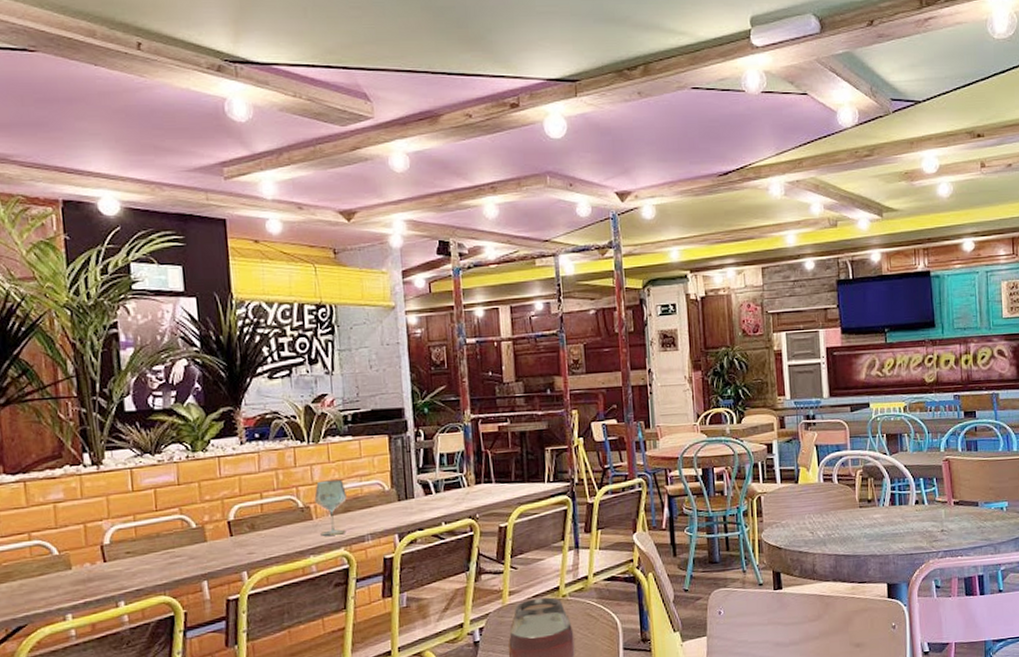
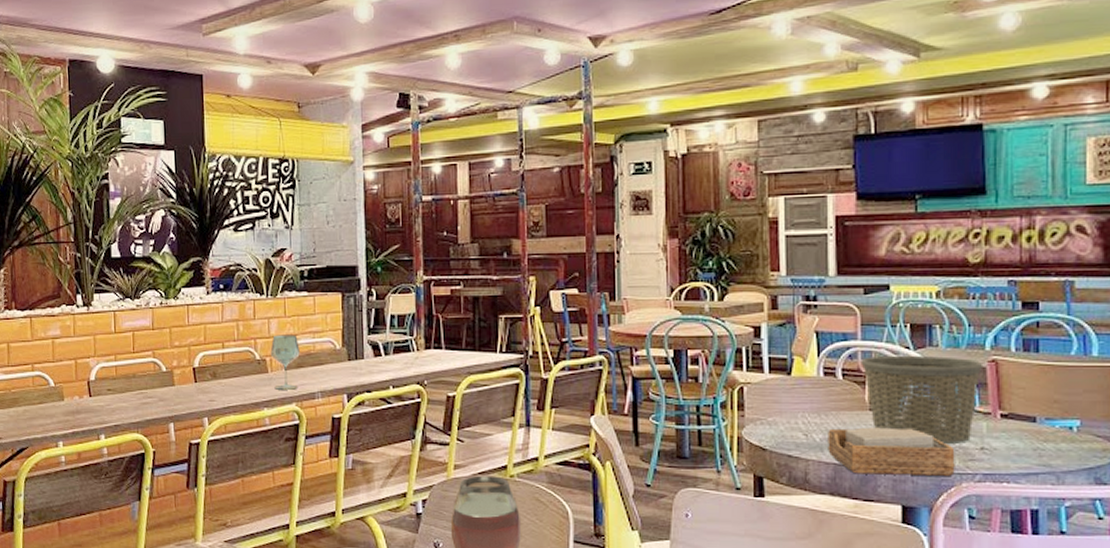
napkin holder: none [829,520,924,562] -> present [828,427,955,477]
basket: none [851,459,940,529] -> present [861,355,984,444]

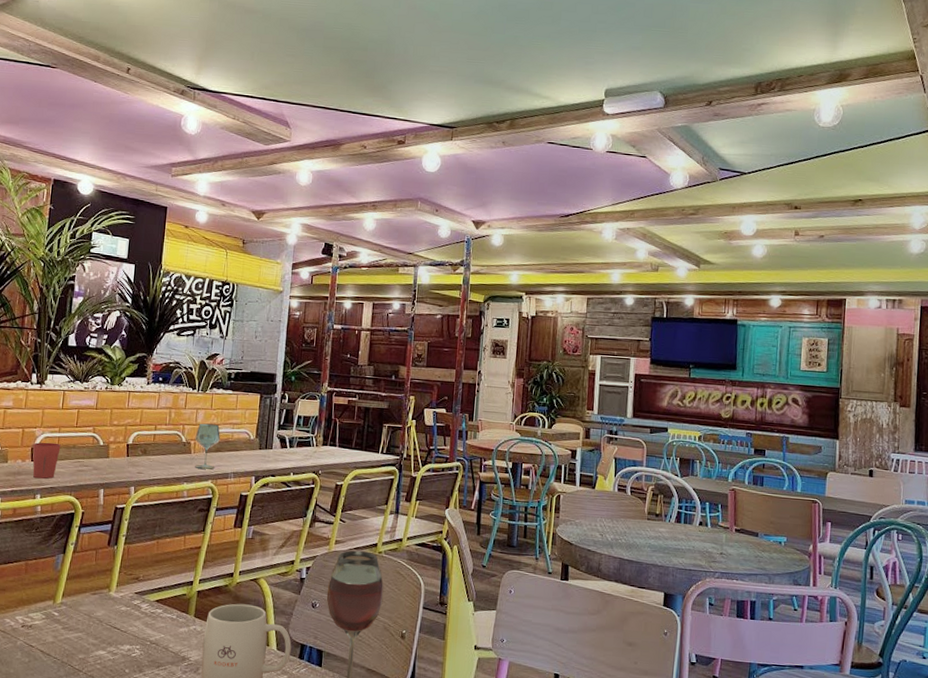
cup: none [88,373,120,417] -> present [32,442,61,479]
napkin holder: present [828,427,955,477] -> none [616,531,703,573]
basket: present [861,355,984,444] -> none [644,480,727,549]

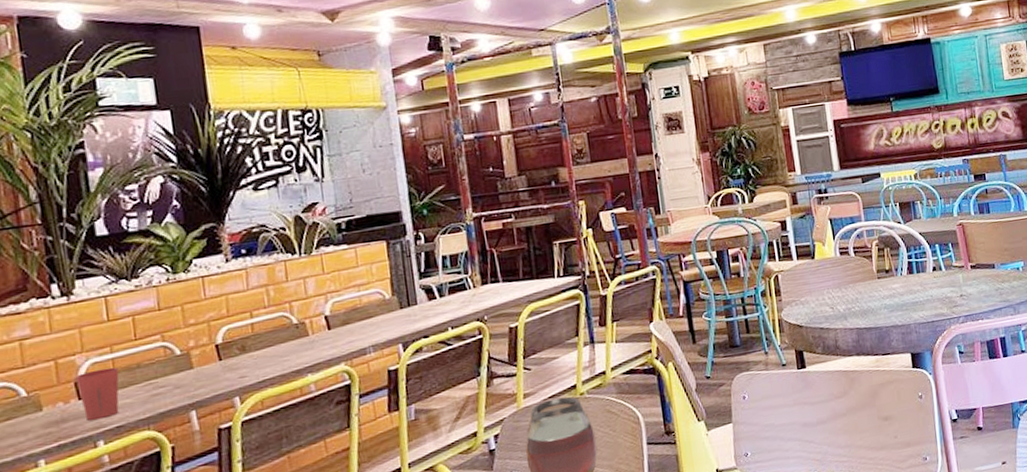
wine glass: present [195,423,220,469] -> none [309,291,346,353]

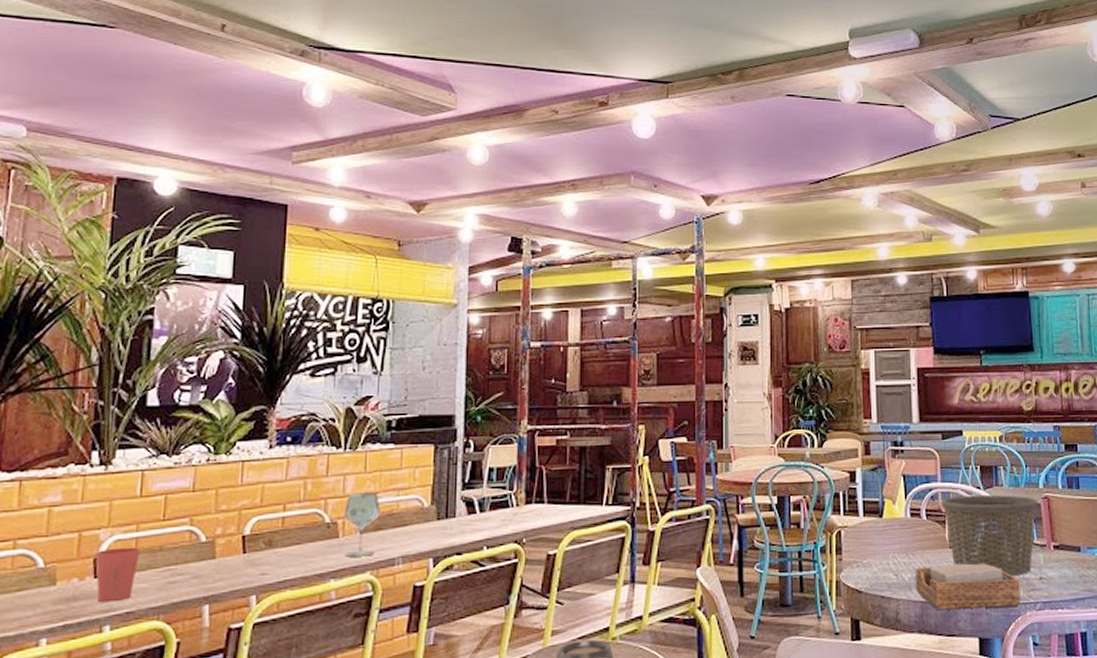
wine glass: none [309,291,346,353] -> present [343,492,380,557]
napkin holder: none [848,288,945,334] -> present [915,563,1021,610]
basket: none [866,225,954,297] -> present [941,494,1039,576]

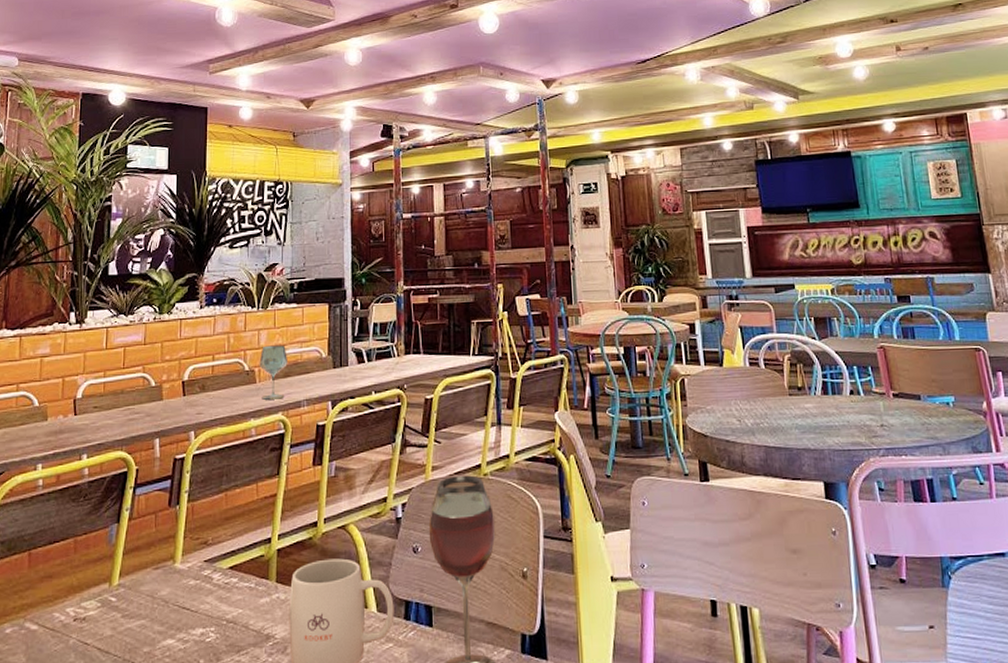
cup: present [95,547,140,603] -> none [75,390,107,436]
napkin holder: present [915,563,1021,610] -> none [757,410,863,455]
basket: present [941,494,1039,576] -> none [778,344,875,422]

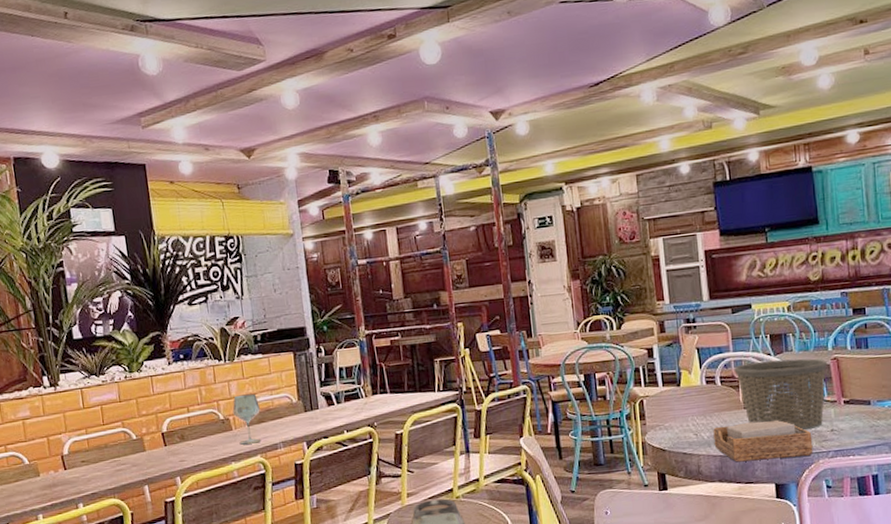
napkin holder: none [757,410,863,455] -> present [713,420,813,462]
basket: none [778,344,875,422] -> present [734,358,828,430]

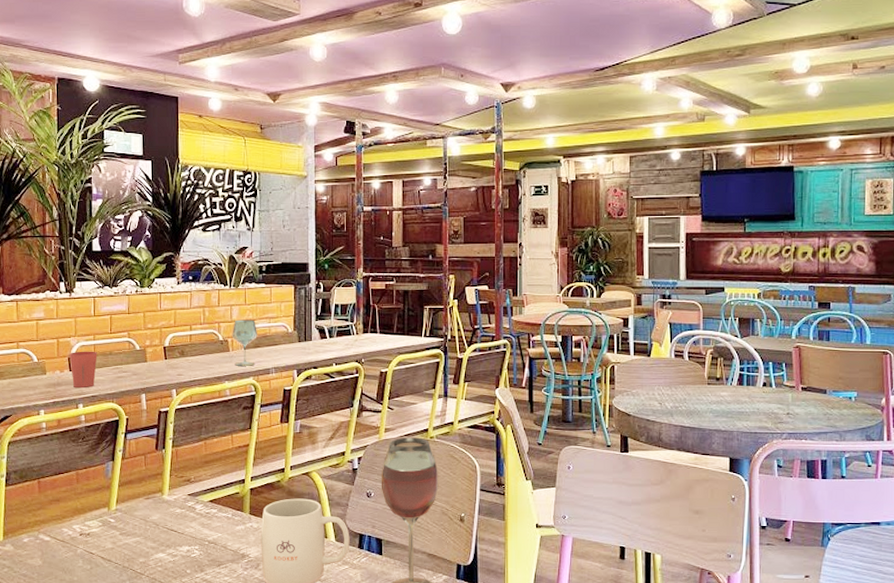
cup: none [61,445,93,488] -> present [69,351,97,388]
napkin holder: present [713,420,813,462] -> none [676,397,769,436]
basket: present [734,358,828,430] -> none [702,342,790,410]

